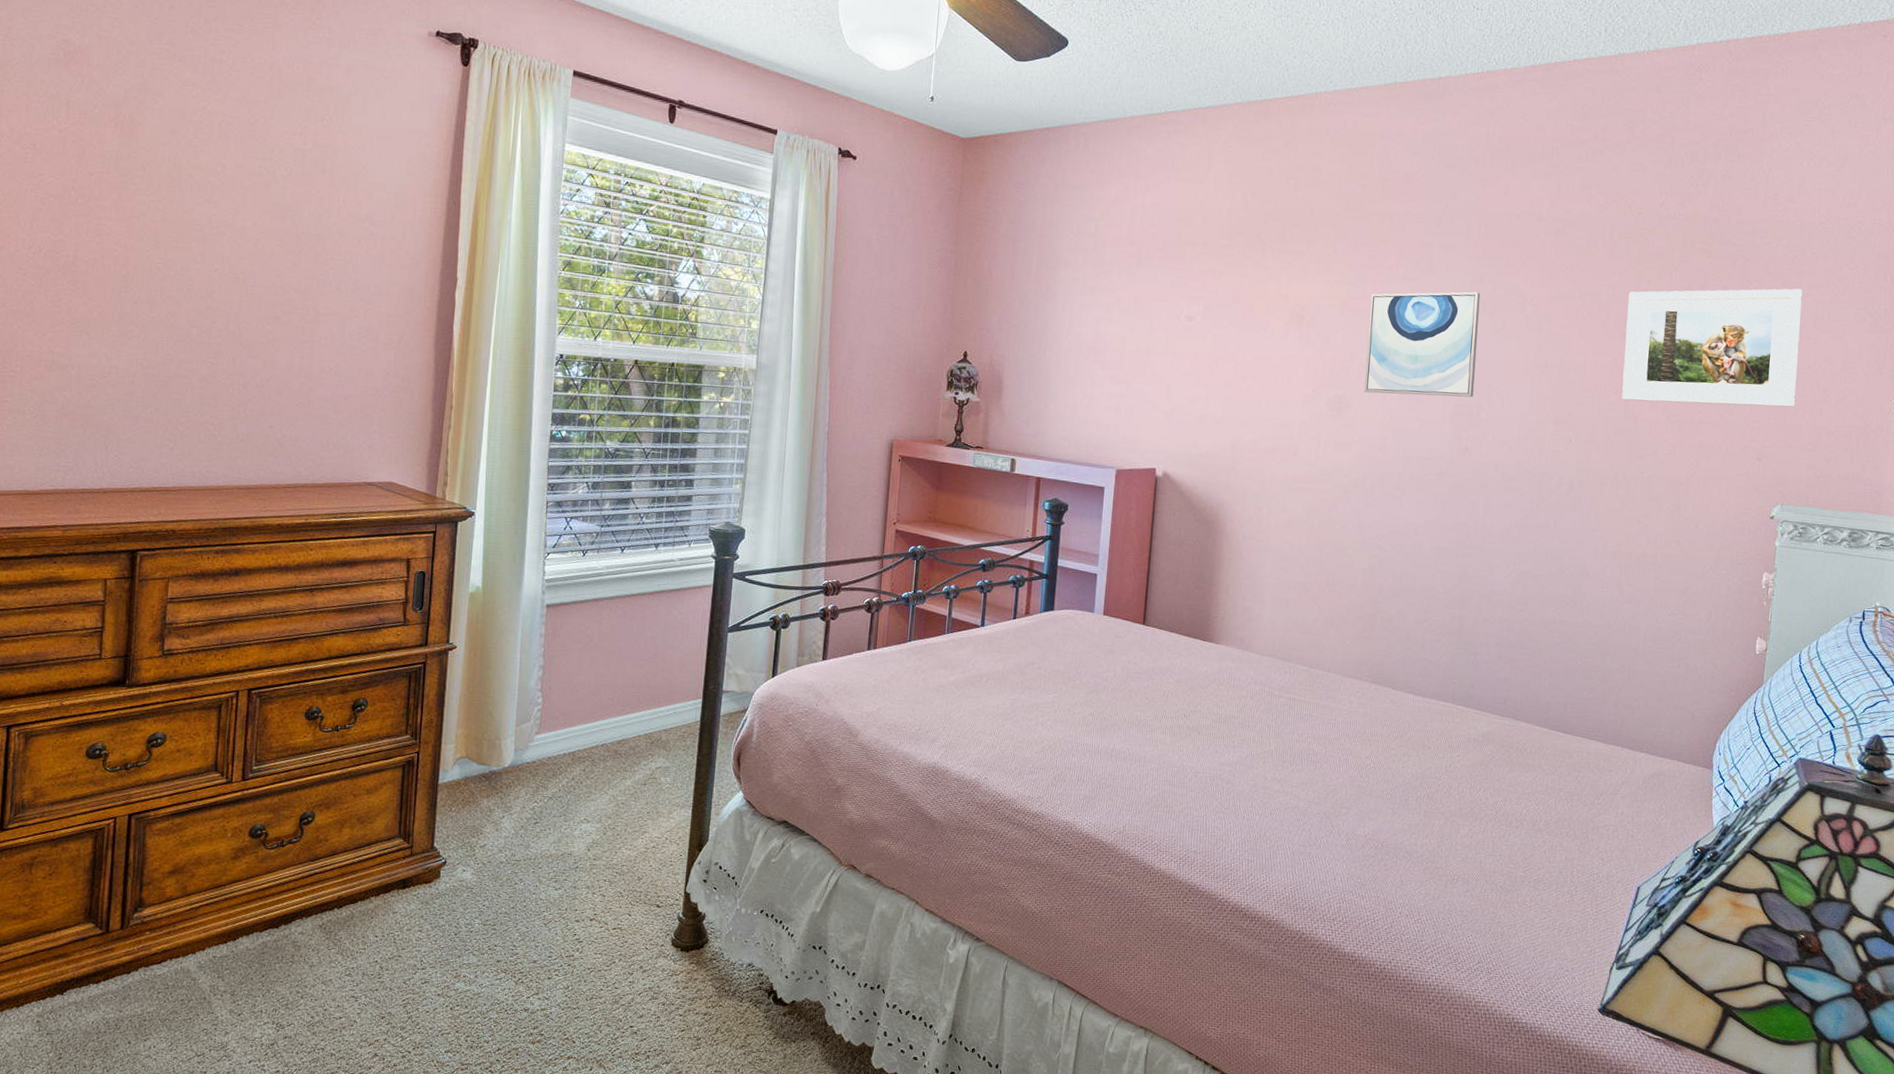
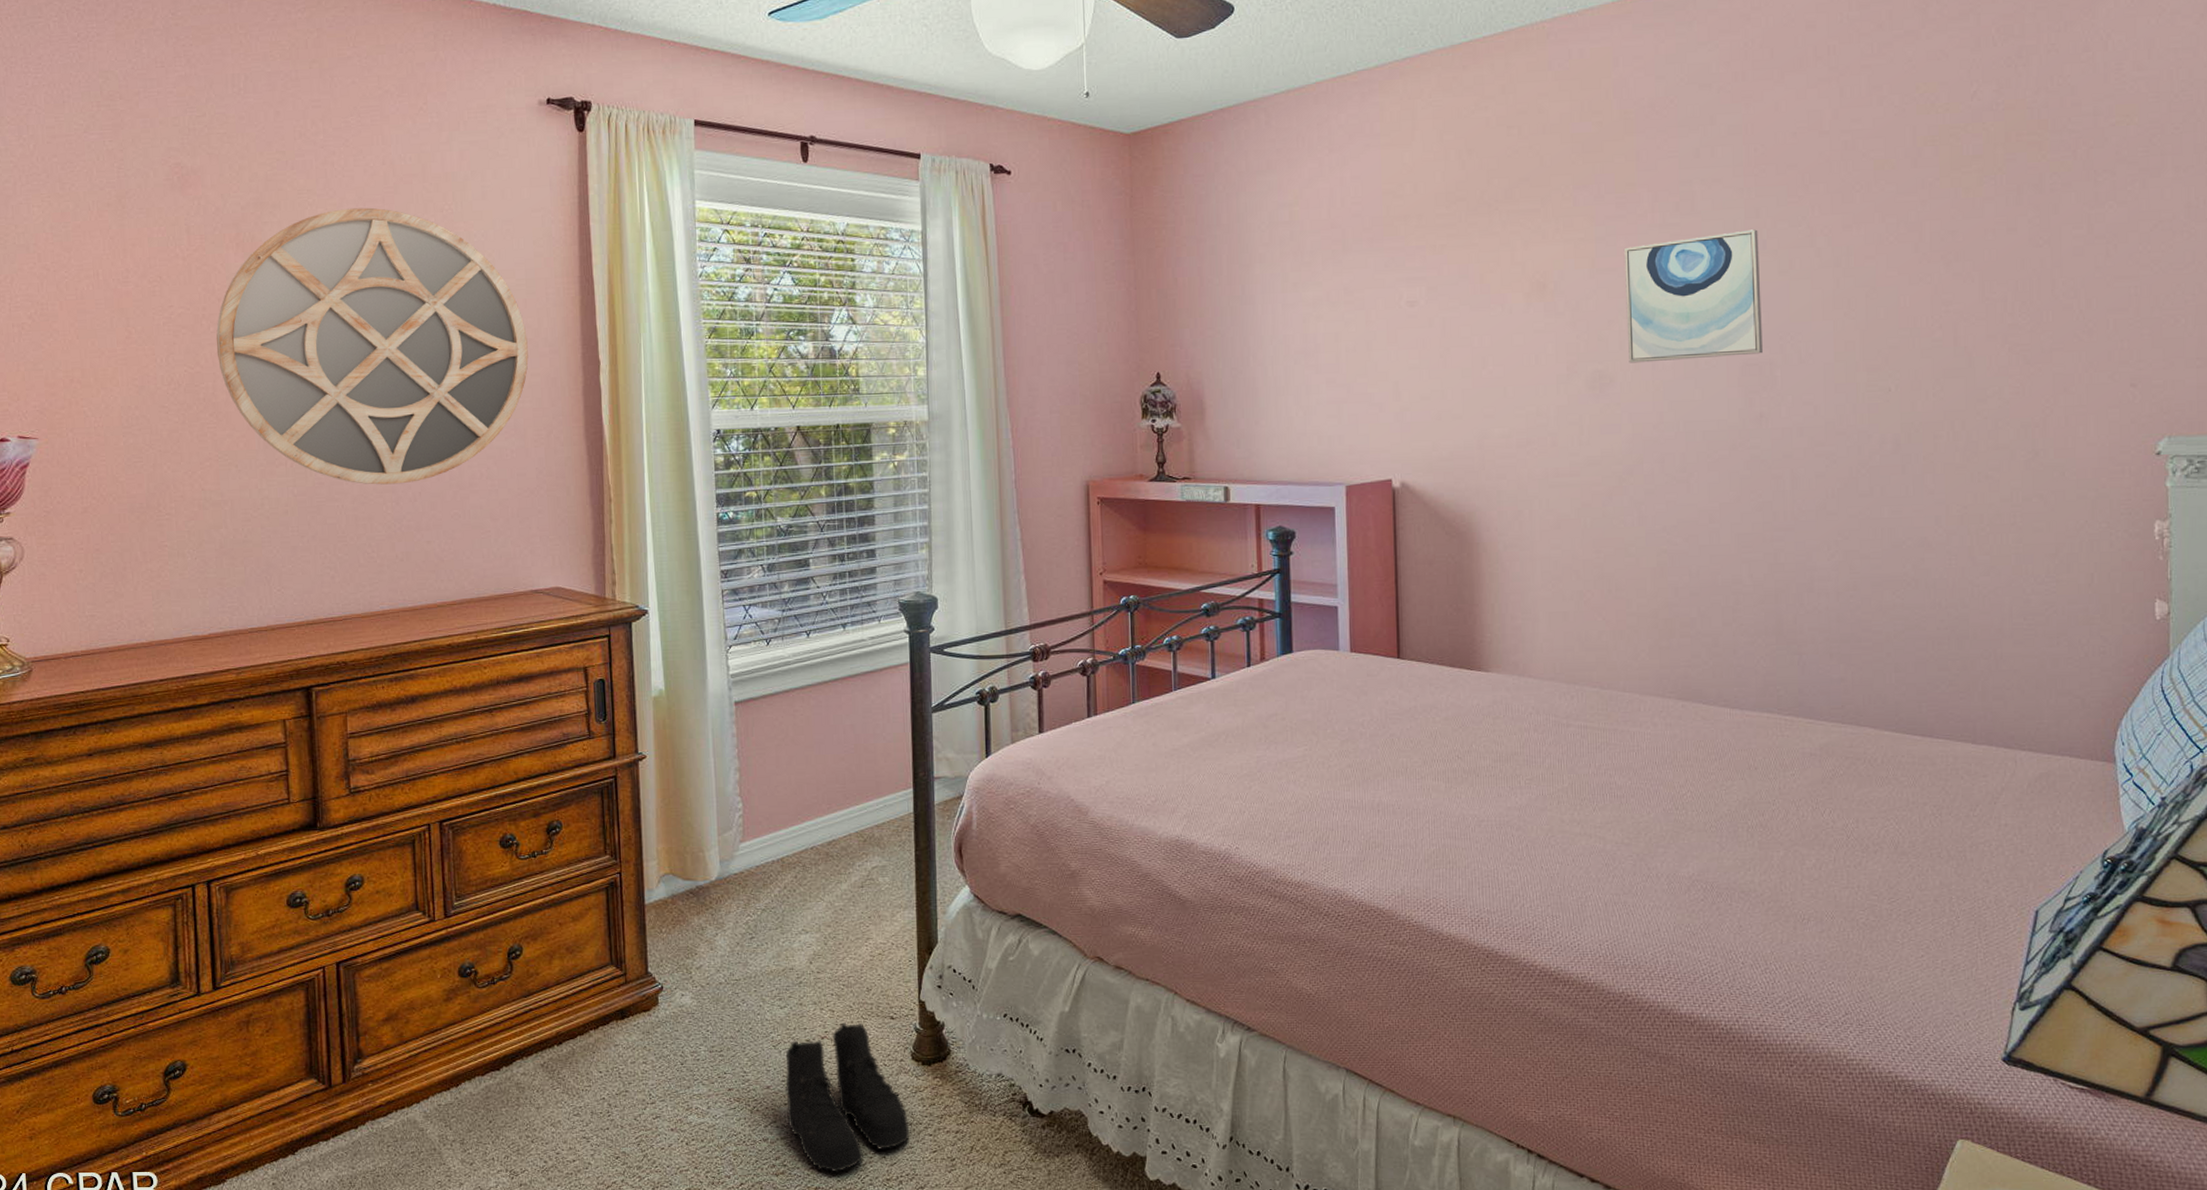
home mirror: none [82,105,391,370] -> present [216,207,529,485]
boots: none [549,907,663,1045] -> present [785,1022,910,1173]
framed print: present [1622,288,1803,408] -> none [1943,173,2173,335]

